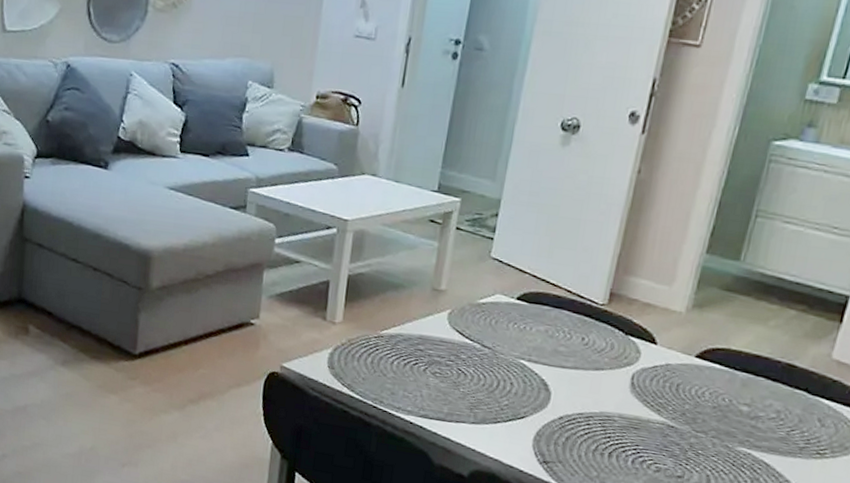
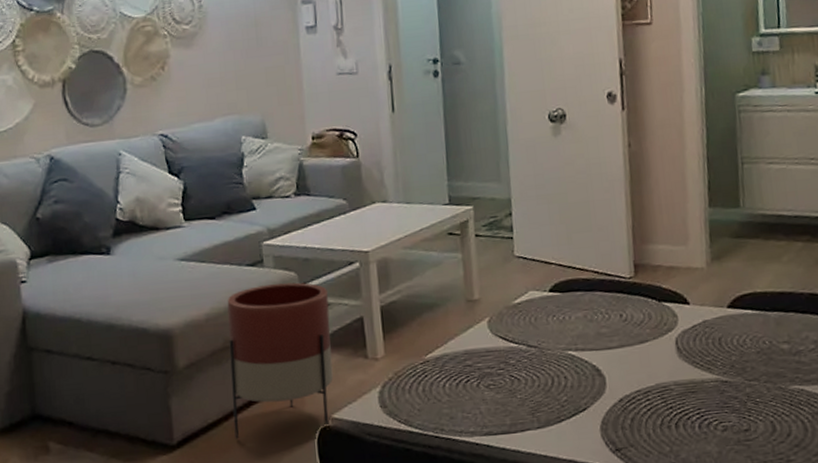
planter: none [191,229,301,371] -> present [227,282,333,439]

